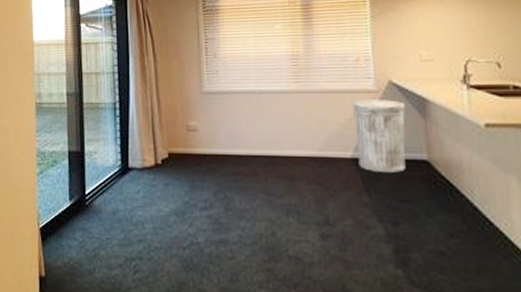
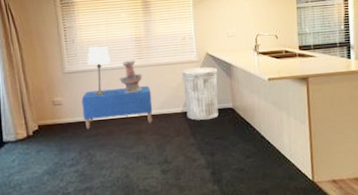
bench: none [221,117,312,168] -> present [81,85,153,130]
lamp: none [230,63,259,124] -> present [87,46,110,96]
decorative urn: none [268,83,300,126] -> present [119,60,143,94]

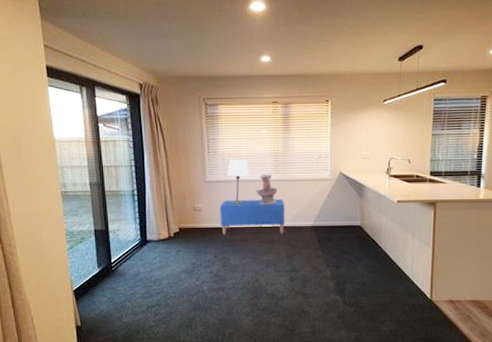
trash can: present [181,67,218,120] -> none [314,185,350,235]

